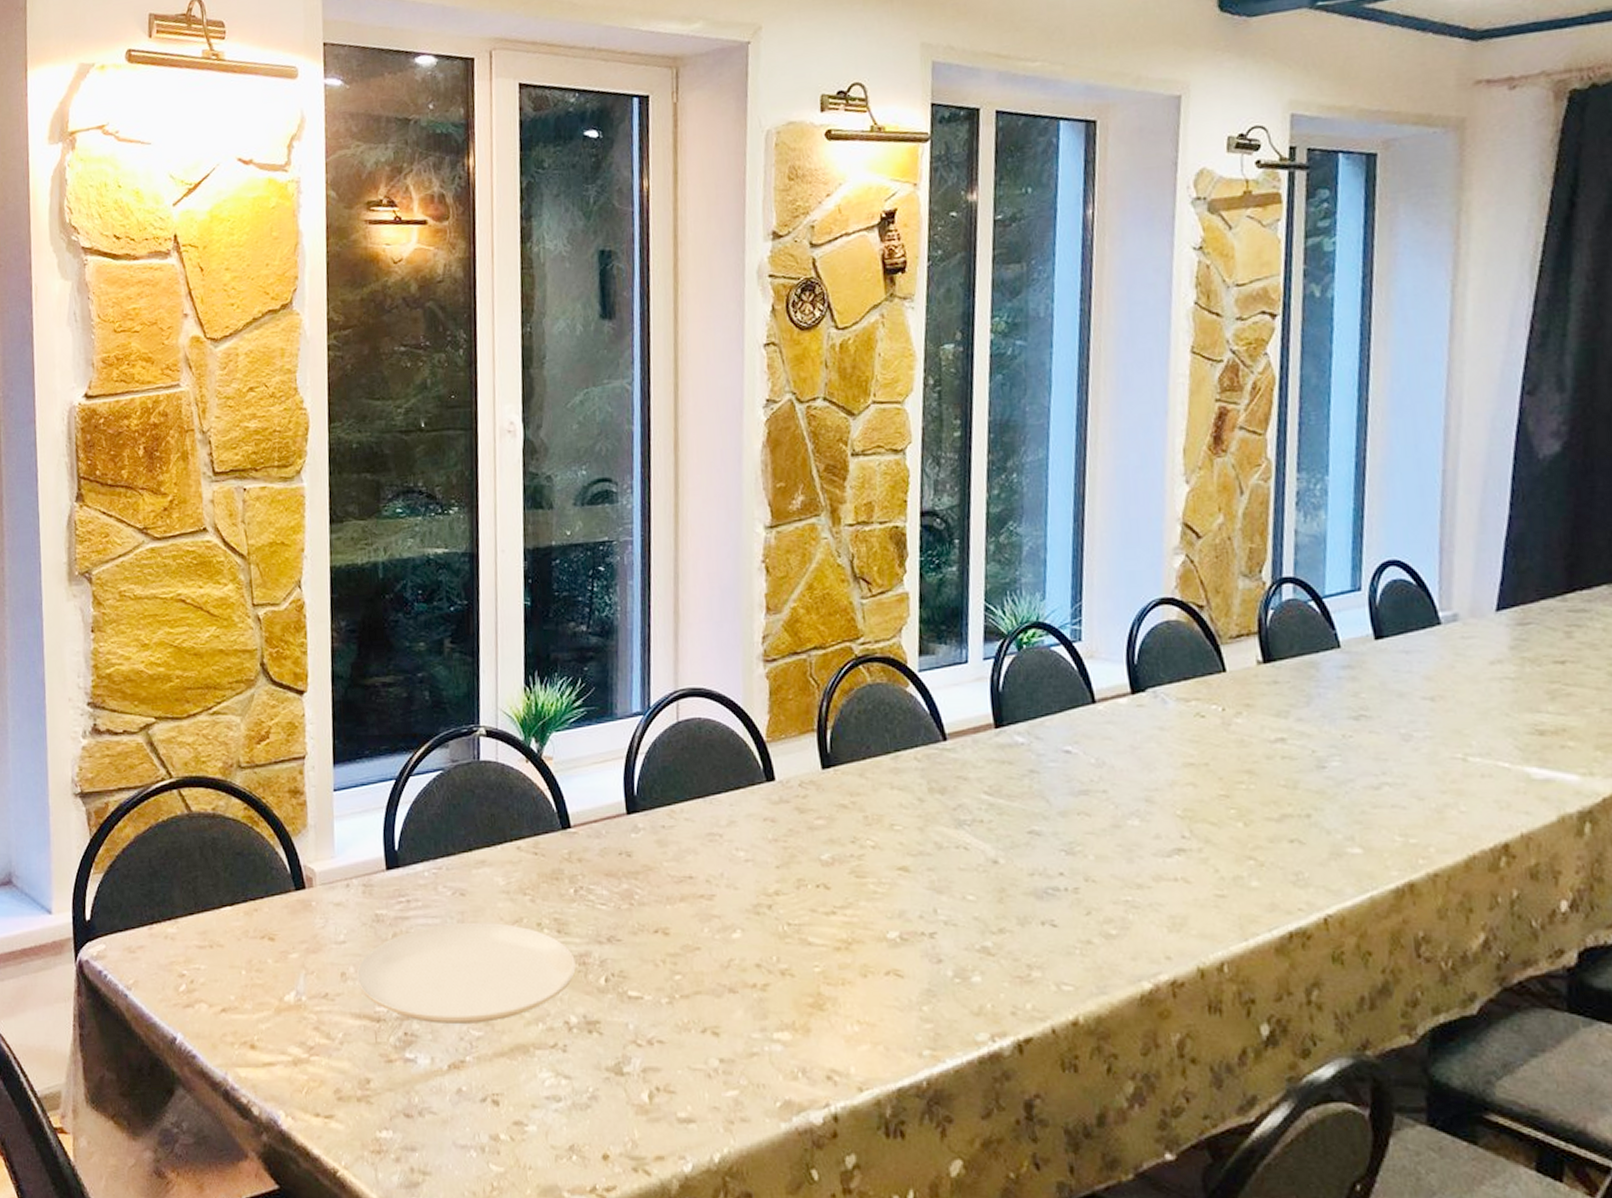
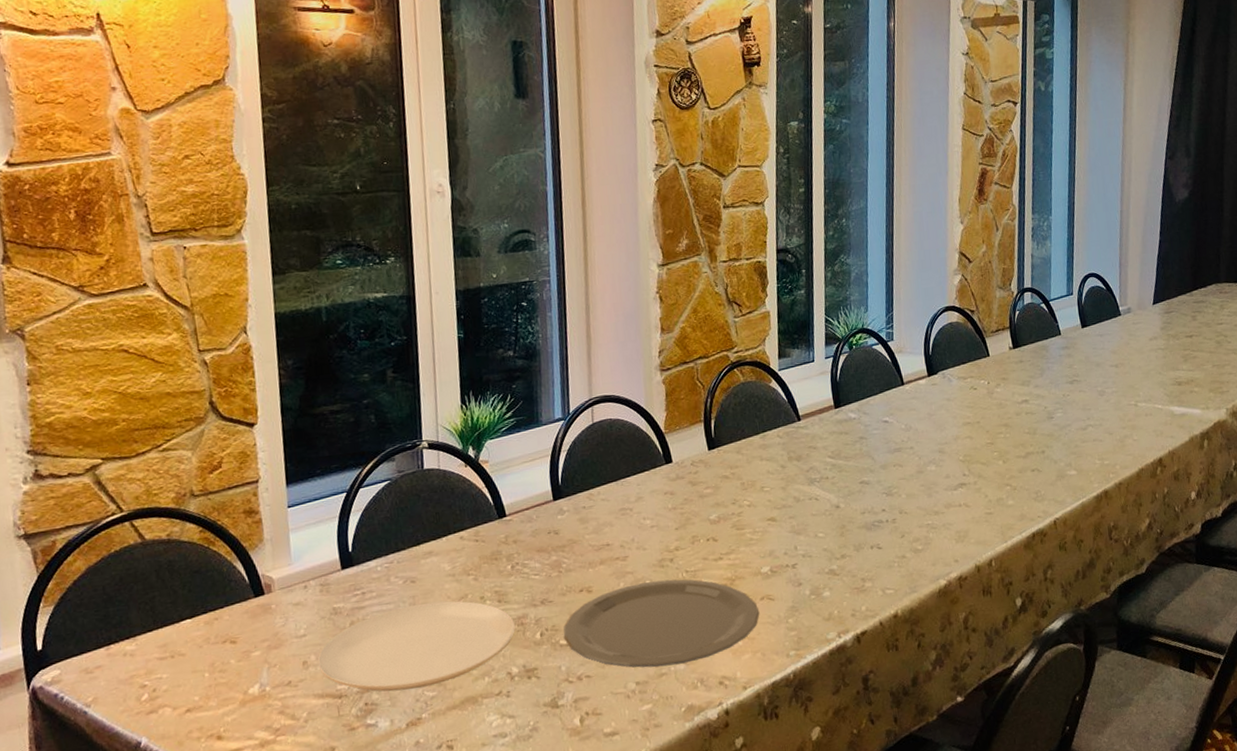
plate: none [632,931,884,1044] -> present [563,579,760,668]

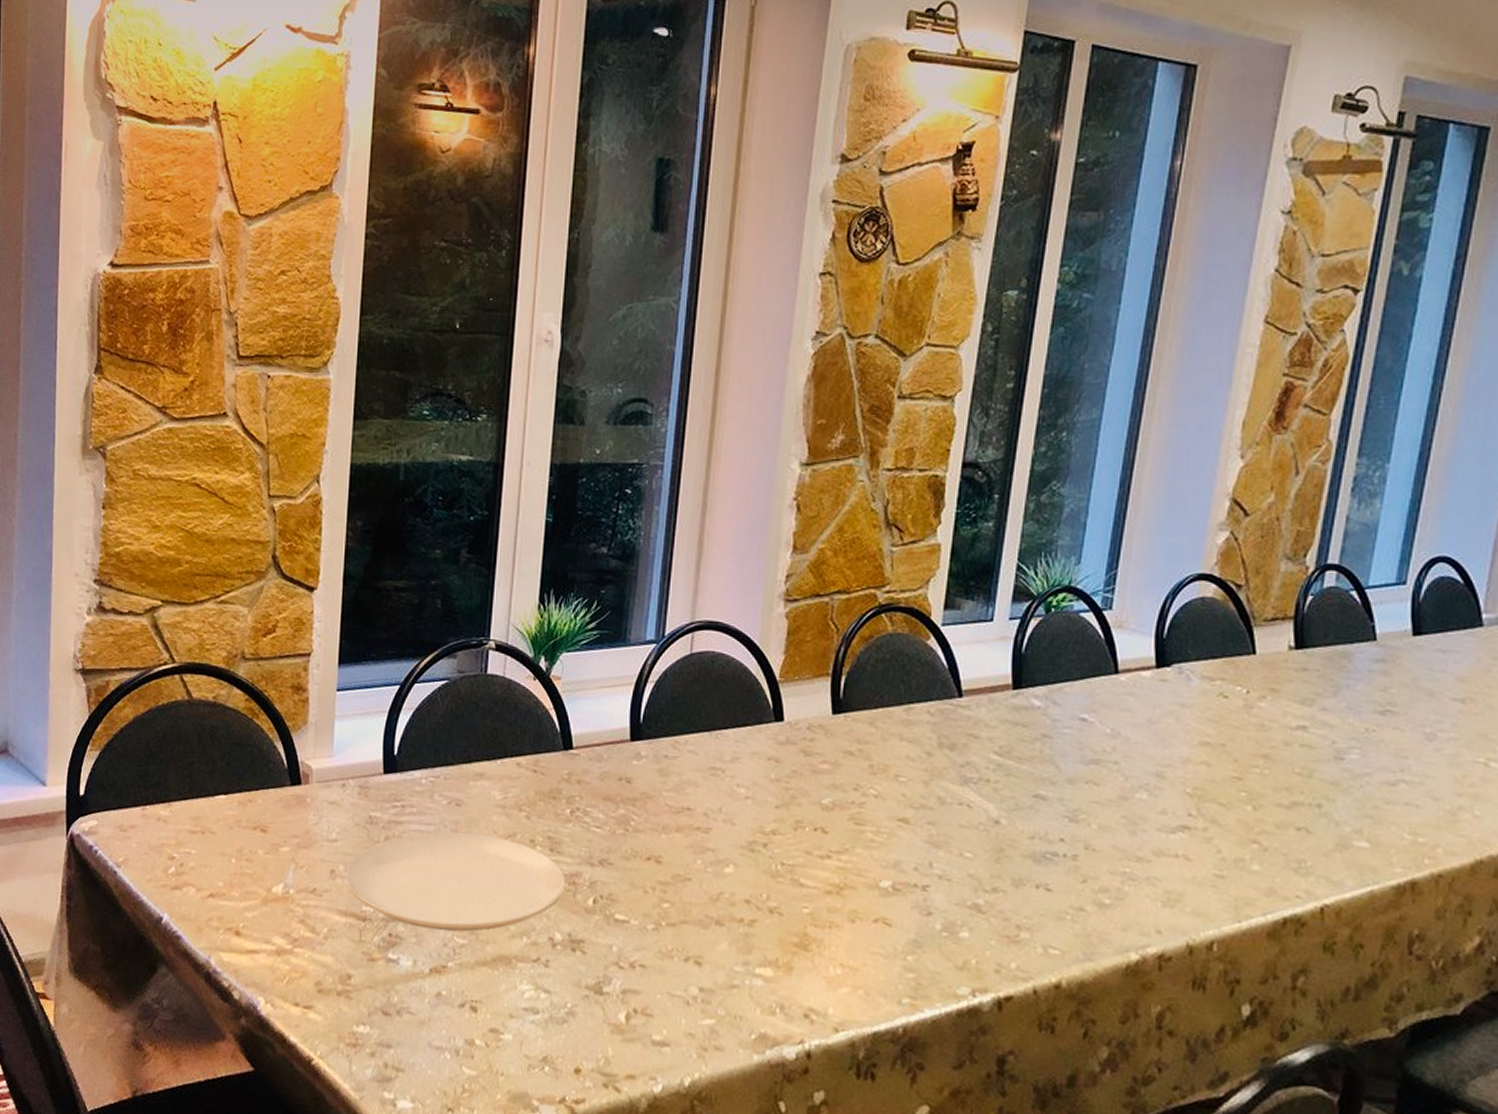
plate: present [563,579,760,668] -> none [620,865,870,980]

